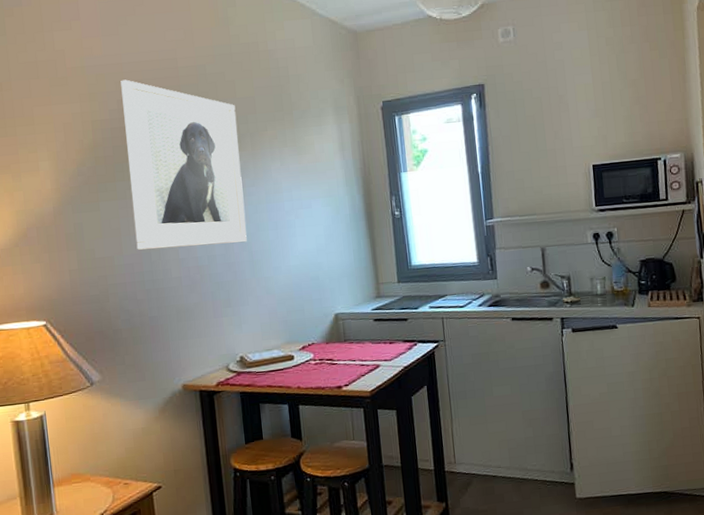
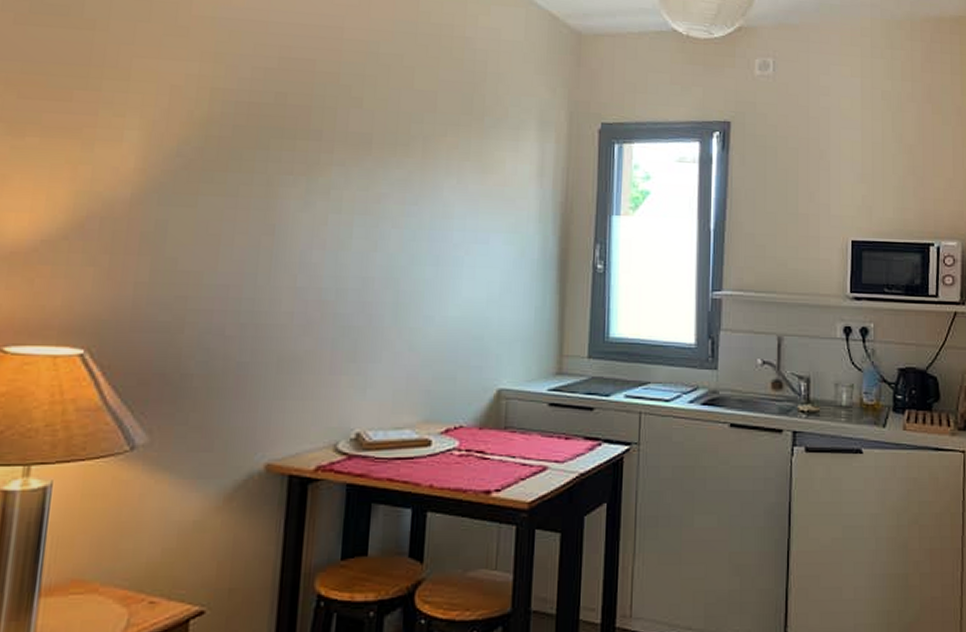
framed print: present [120,79,247,251] -> none [238,42,410,277]

